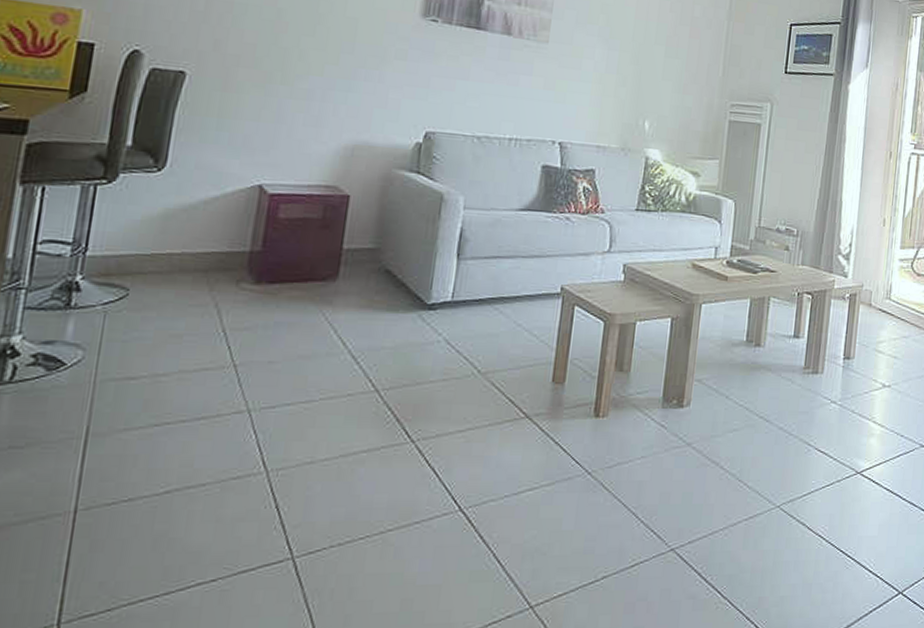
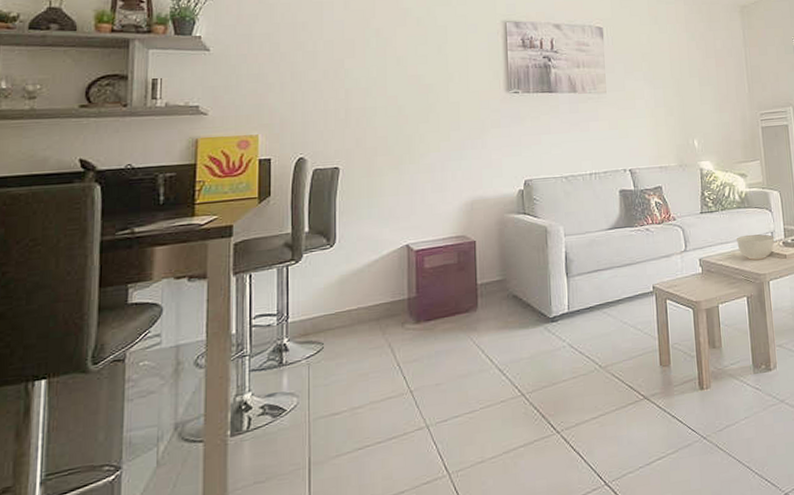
bowl: none [672,245,718,278] -> present [737,234,775,261]

